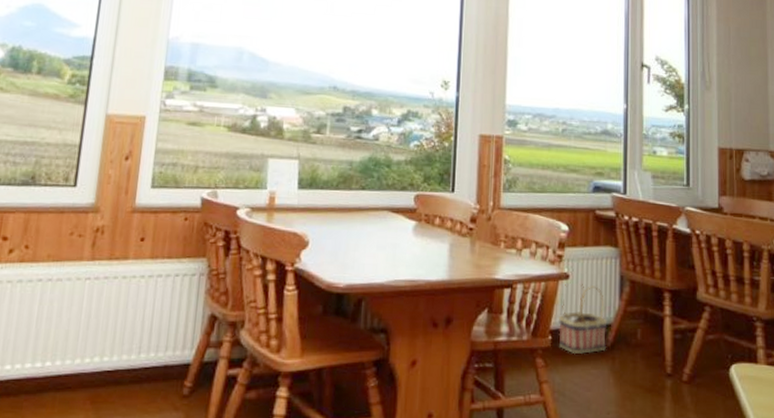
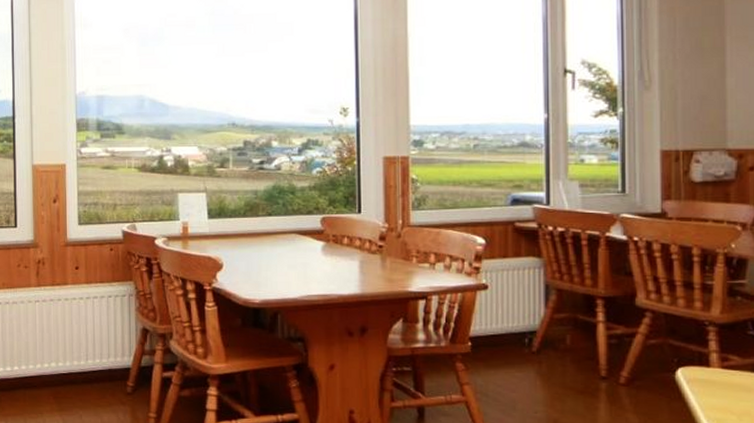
basket: present [558,282,608,355] -> none [477,292,532,359]

